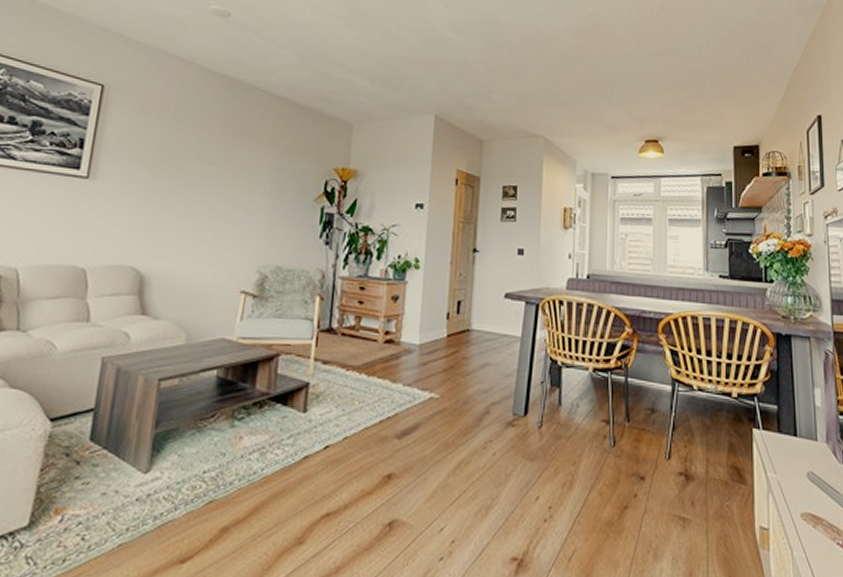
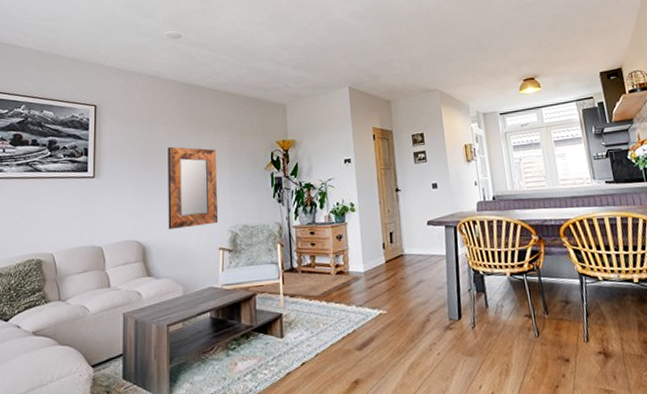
home mirror: none [178,153,254,260] -> present [167,146,219,229]

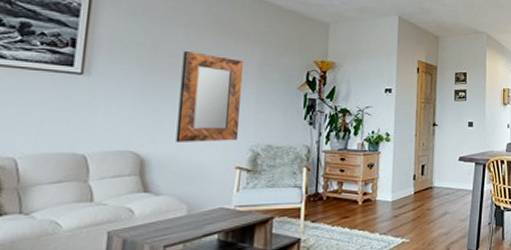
rug: present [248,271,363,298] -> none [265,196,390,224]

